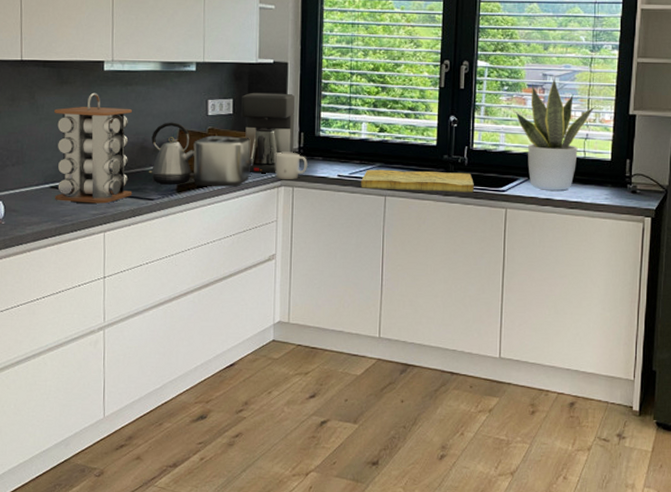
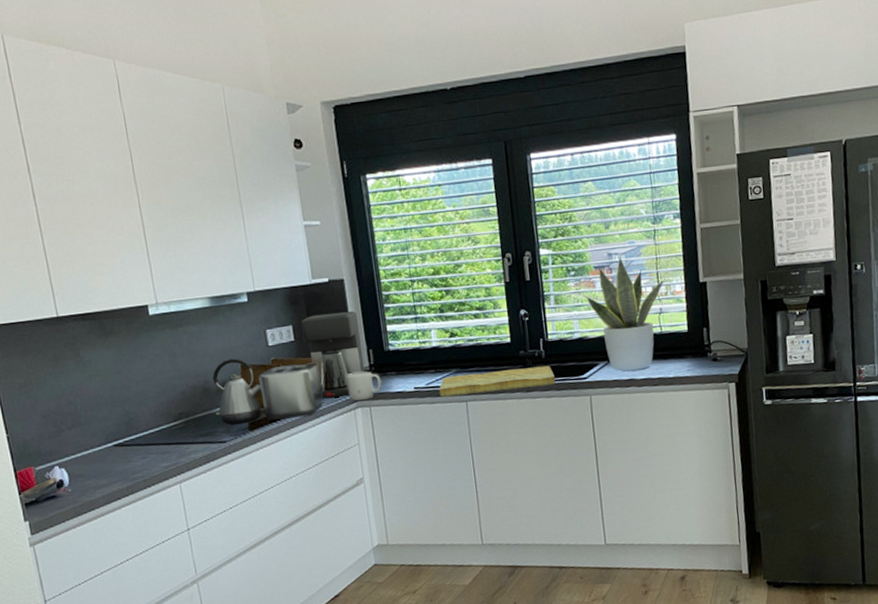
spice rack: present [54,92,133,204] -> none [103,339,203,459]

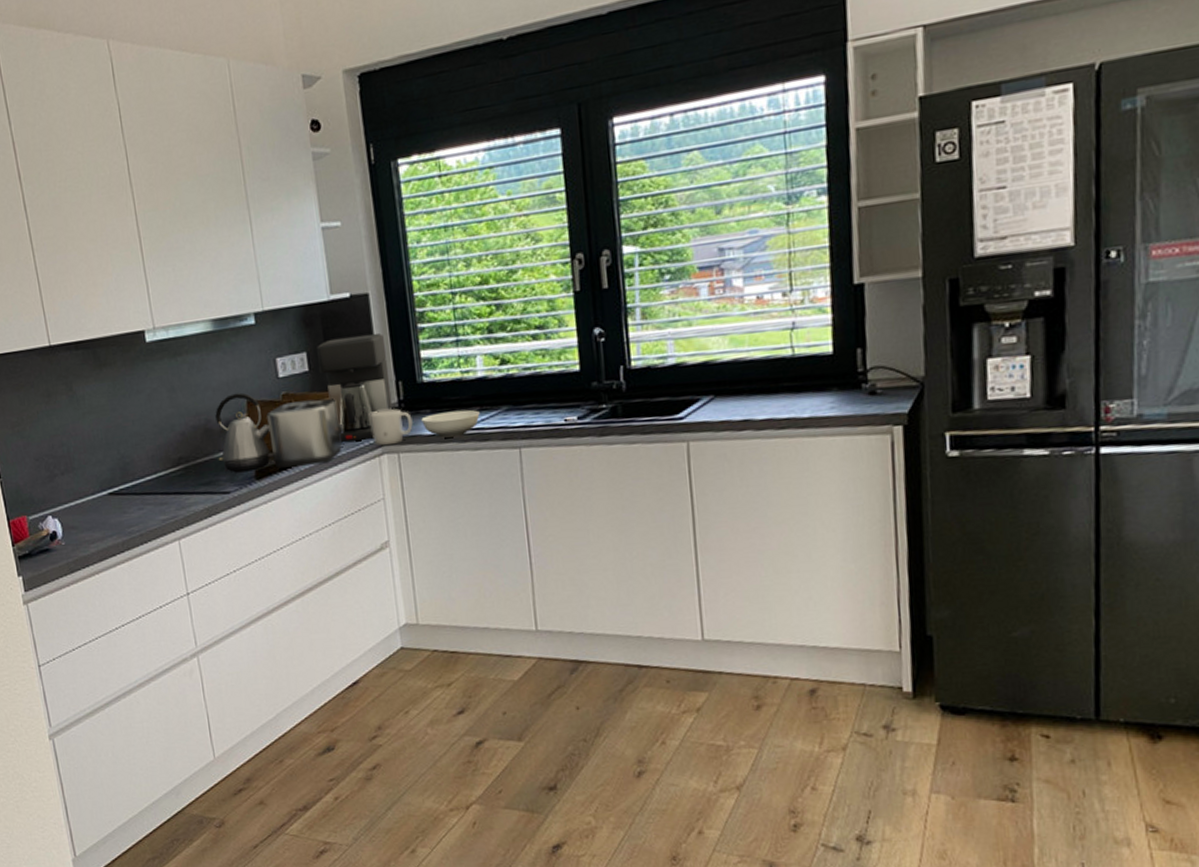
bowl: none [388,372,435,395] -> present [421,409,480,439]
cutting board: present [439,365,555,397] -> none [485,401,640,442]
potted plant: present [585,254,666,372] -> none [685,248,803,410]

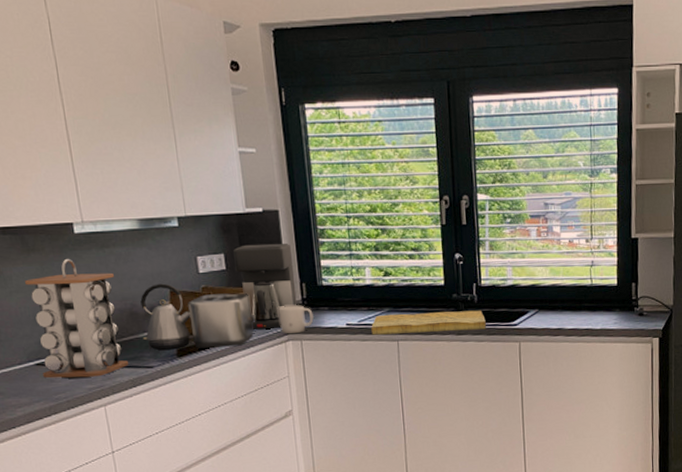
spice rack: none [97,371,204,509] -> present [25,258,129,379]
bowl: present [421,409,480,439] -> none [320,309,368,331]
cutting board: none [485,401,640,442] -> present [371,310,486,335]

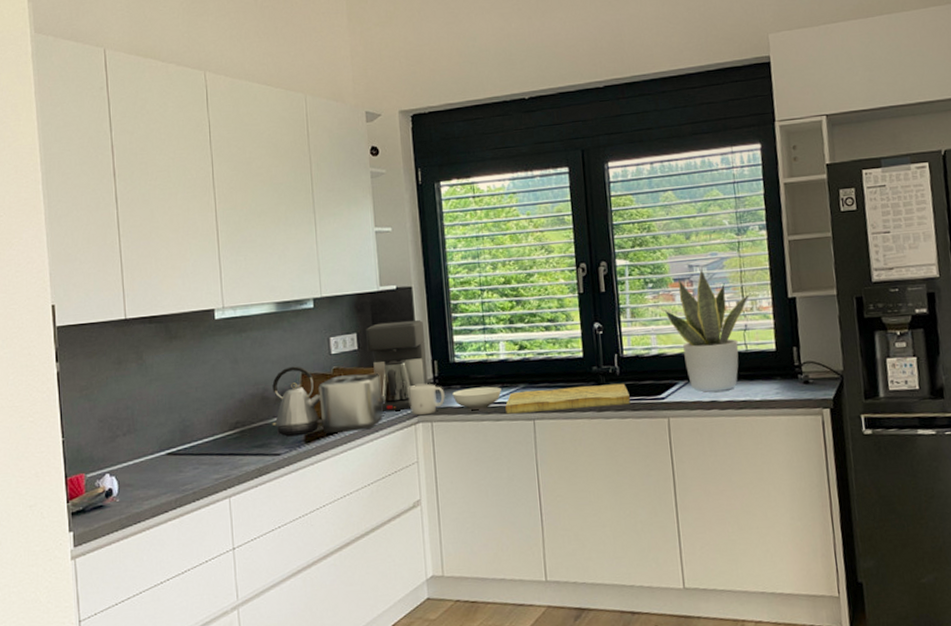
spice rack: present [25,258,129,379] -> none [165,344,257,469]
bowl: none [320,309,368,331] -> present [452,386,502,411]
potted plant: none [520,205,599,321] -> present [664,266,751,393]

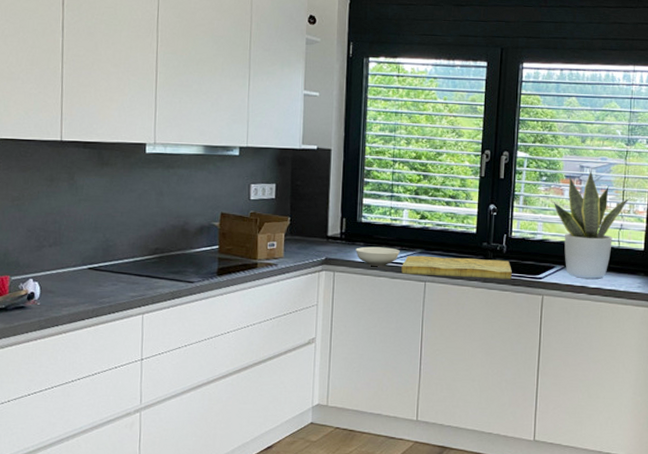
kettle: present [272,366,321,437] -> none [189,205,236,268]
toaster: present [318,373,386,434] -> none [234,220,295,272]
coffee maker: present [365,320,429,412] -> none [283,177,338,259]
mug: present [408,384,445,415] -> none [316,237,349,264]

